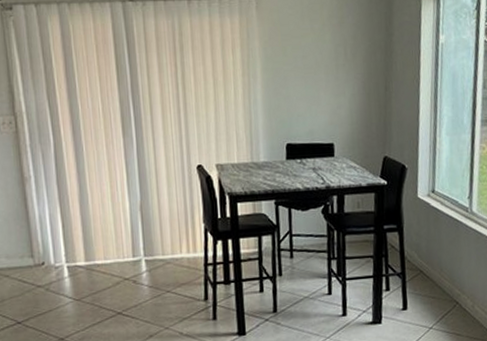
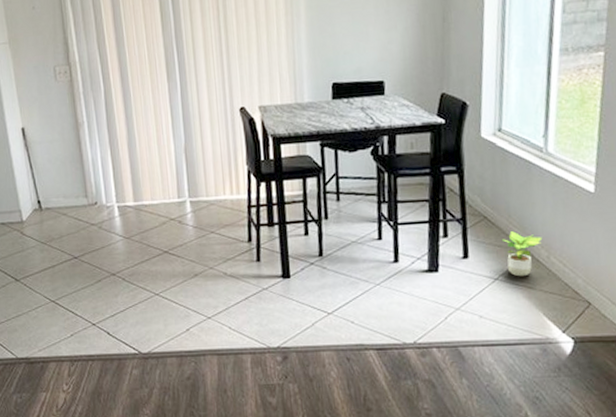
potted plant: none [436,284,468,325] -> present [503,231,543,277]

